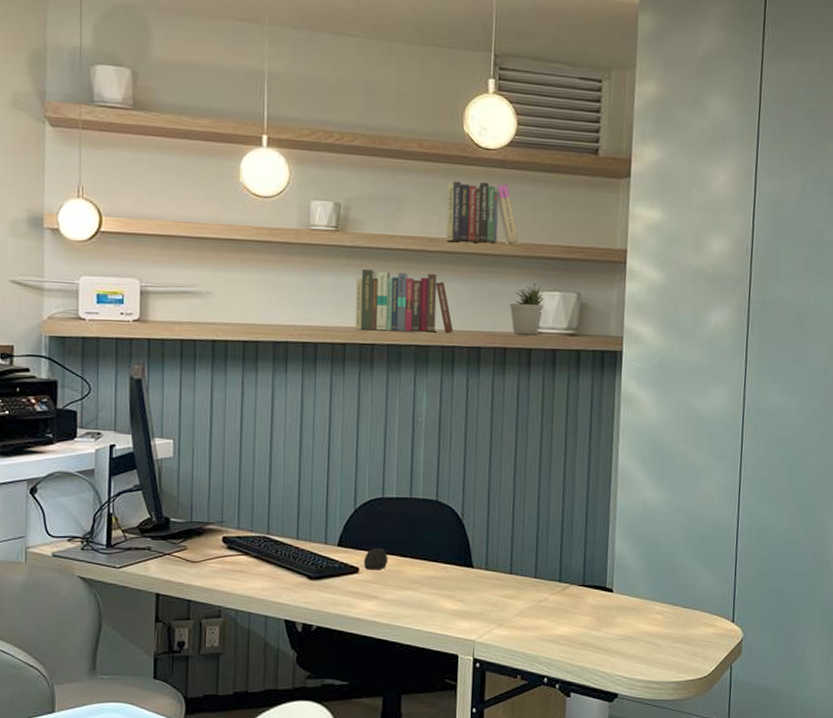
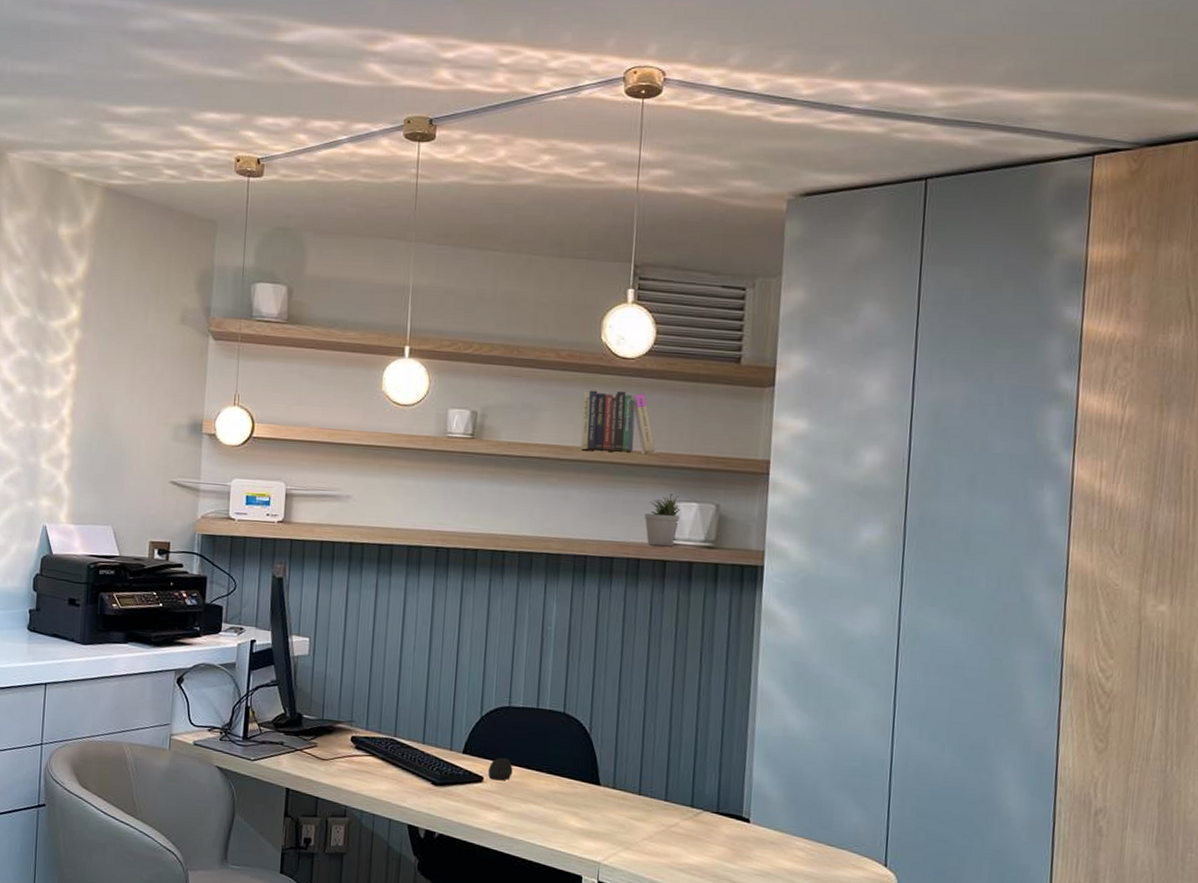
books: present [355,269,453,333] -> none [487,477,585,542]

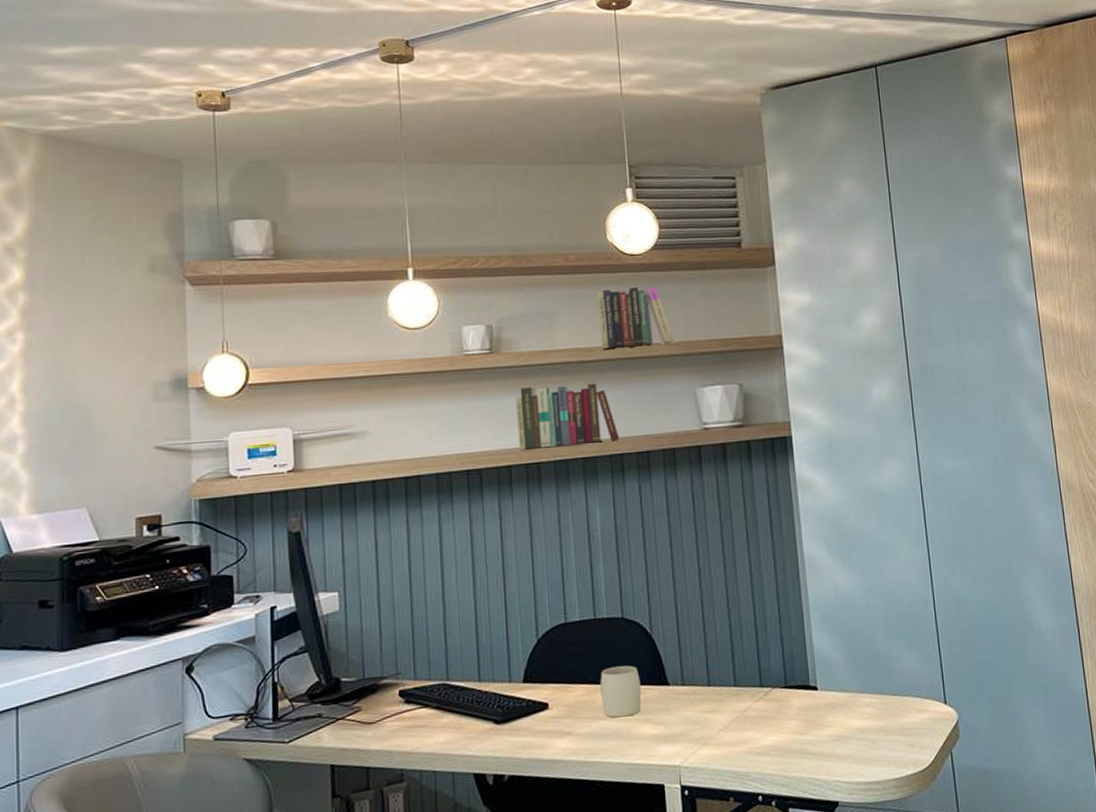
books: none [487,477,585,542] -> present [516,383,619,450]
computer mouse: present [488,757,513,780] -> none [552,677,578,704]
mug: none [533,756,573,806] -> present [600,665,642,718]
potted plant: present [644,494,680,547] -> none [673,380,707,434]

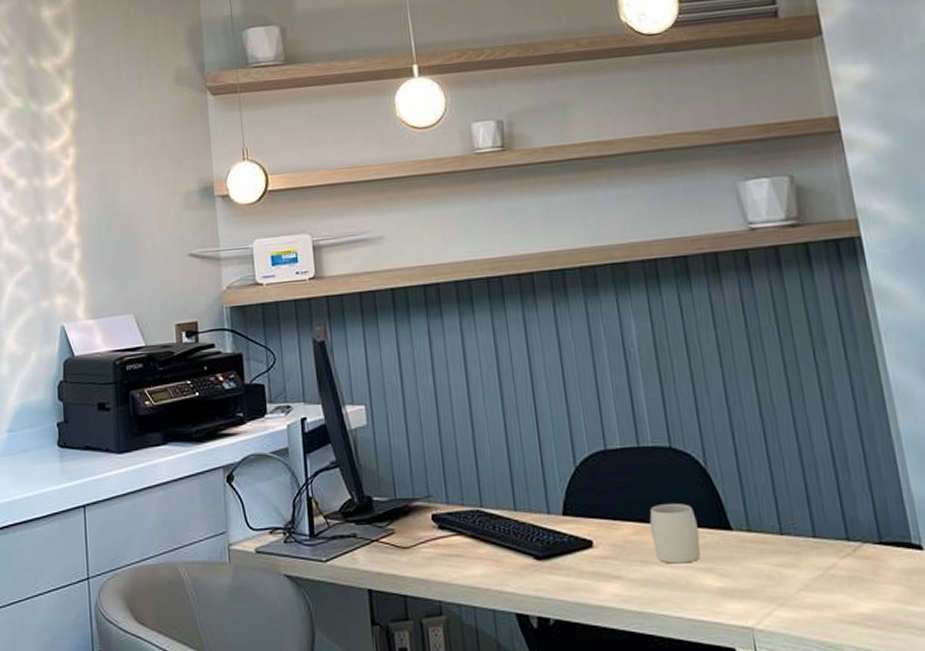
books: present [516,383,619,450] -> none [533,179,651,255]
books: present [597,286,675,351] -> none [613,68,707,144]

